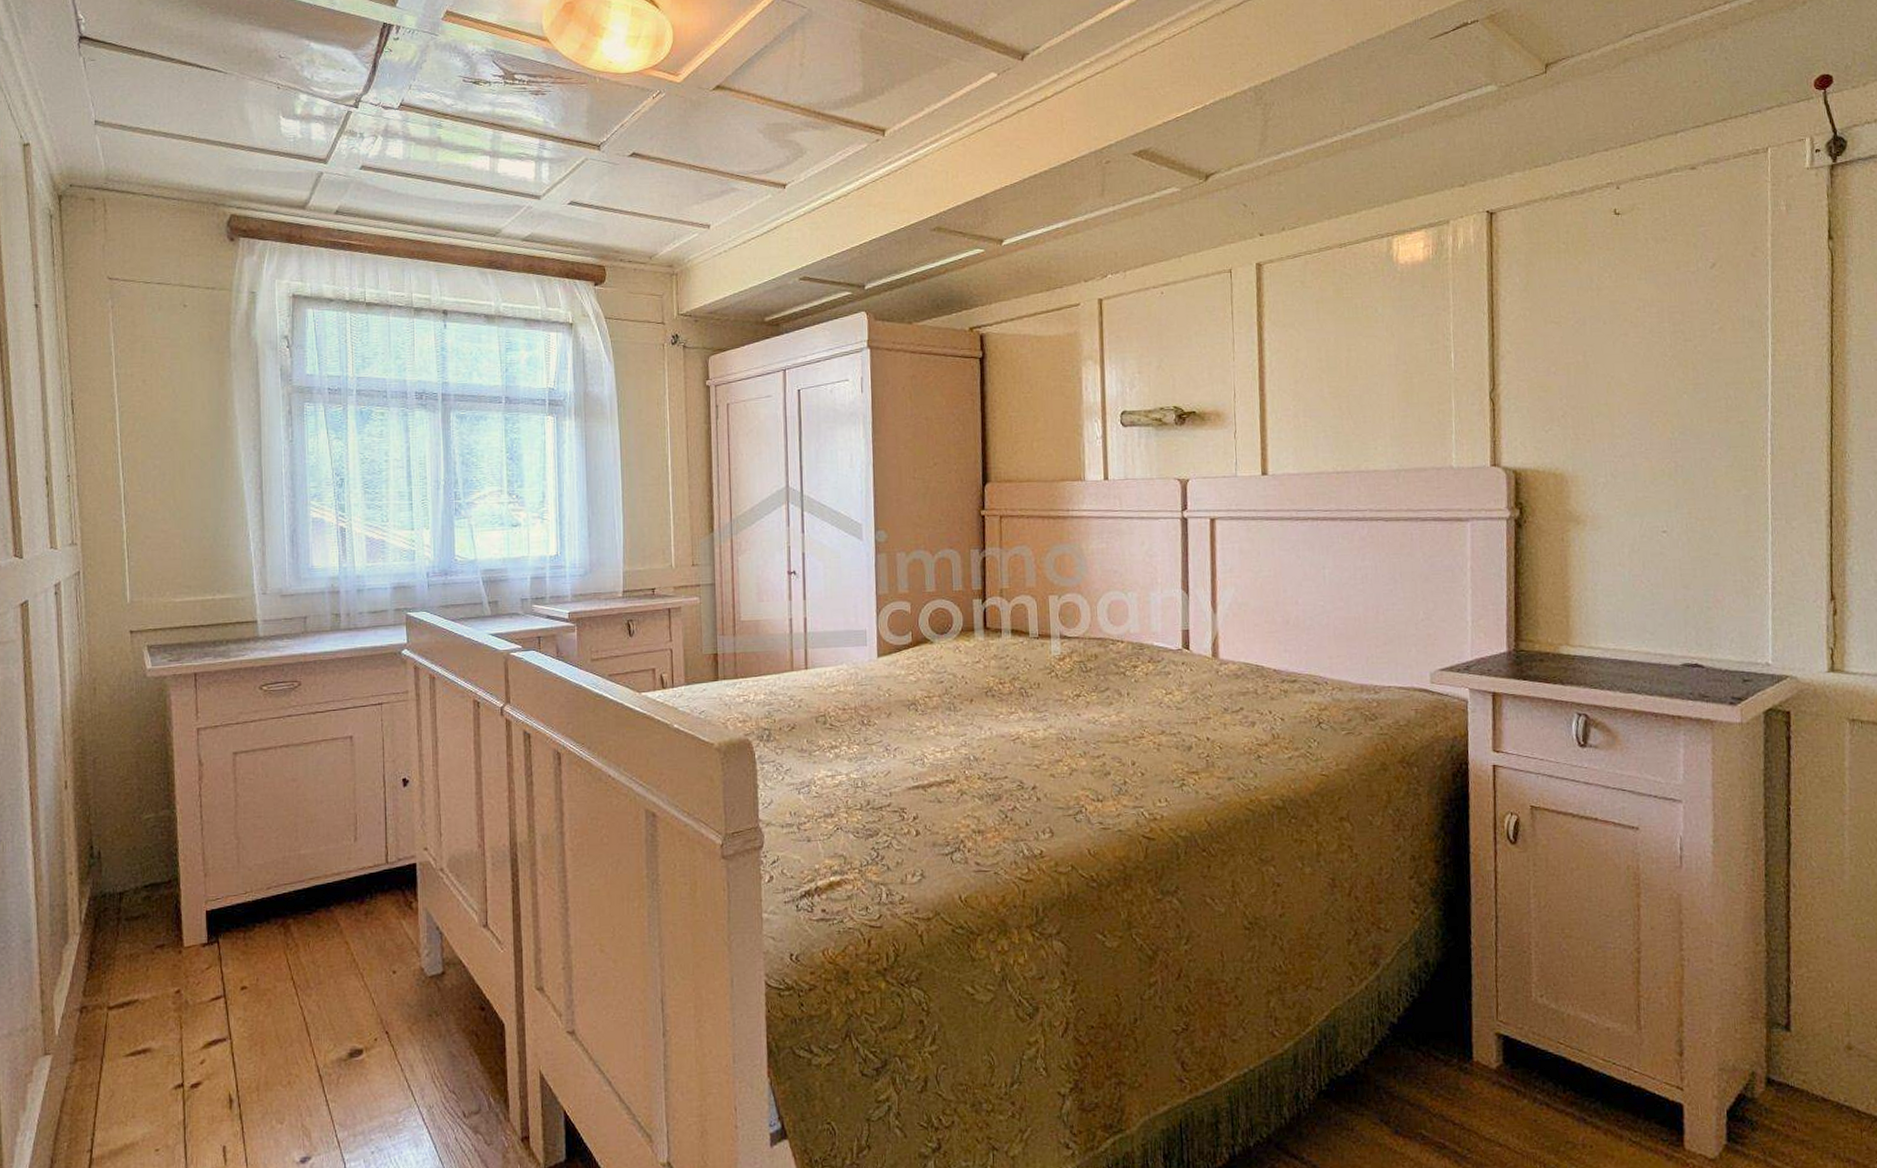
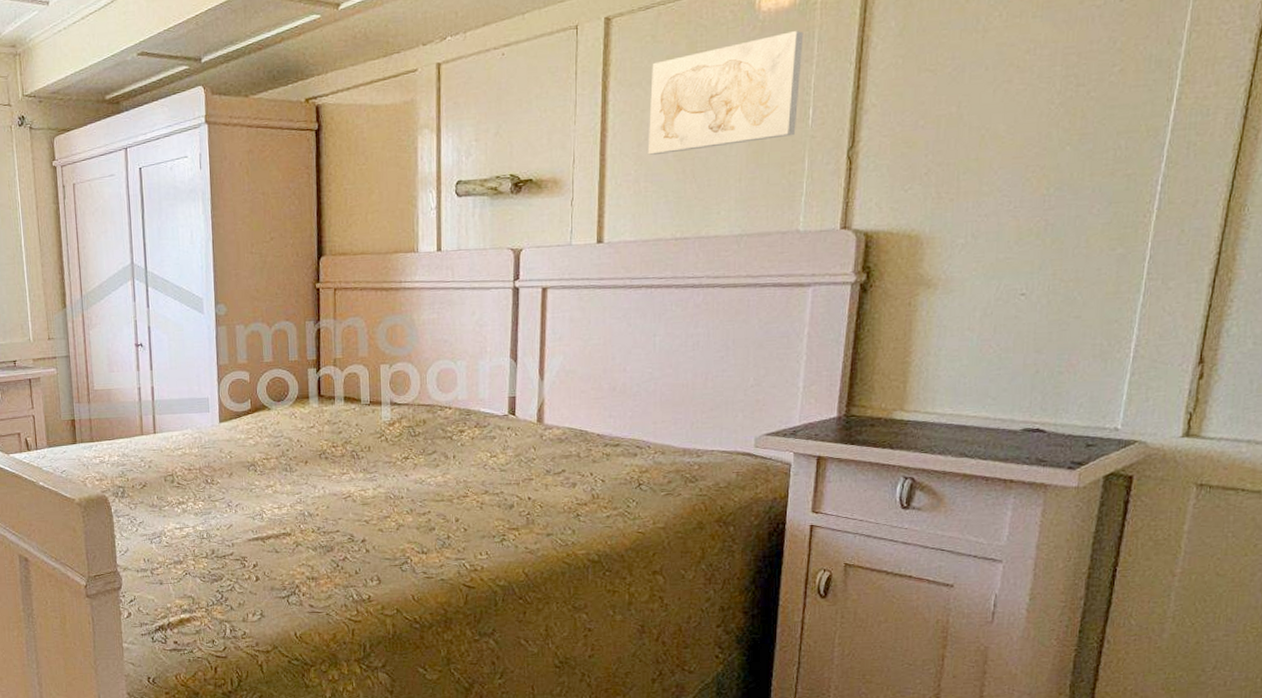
wall art: none [1303,283,1441,392] -> present [647,31,804,156]

